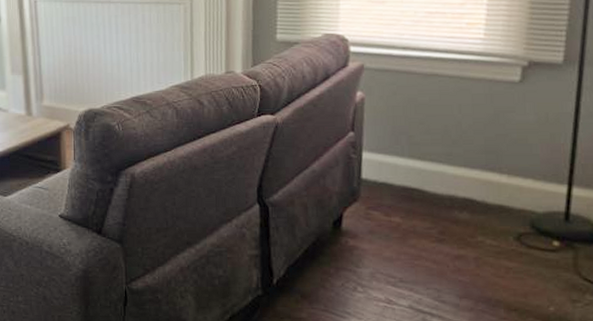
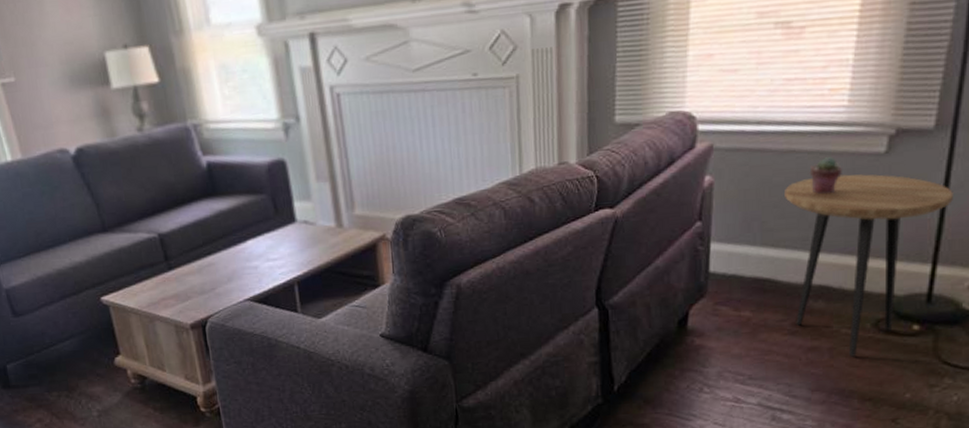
side table: none [429,98,584,268] -> present [785,174,953,357]
potted succulent: none [451,82,482,115] -> present [809,157,843,195]

